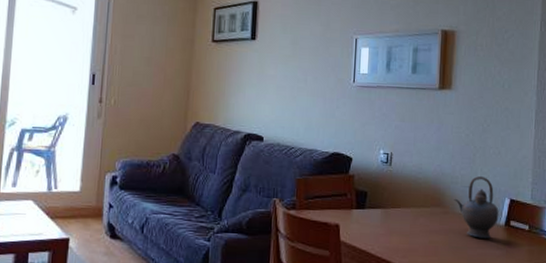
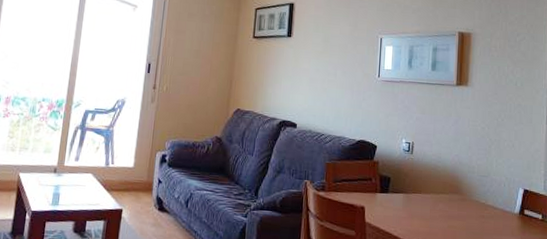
teapot: present [454,176,499,239] -> none [471,167,514,226]

